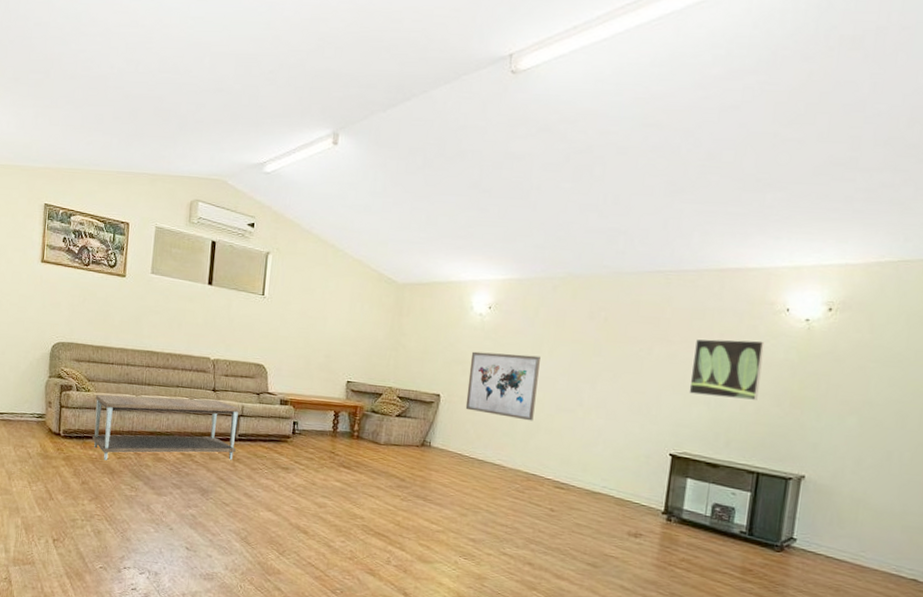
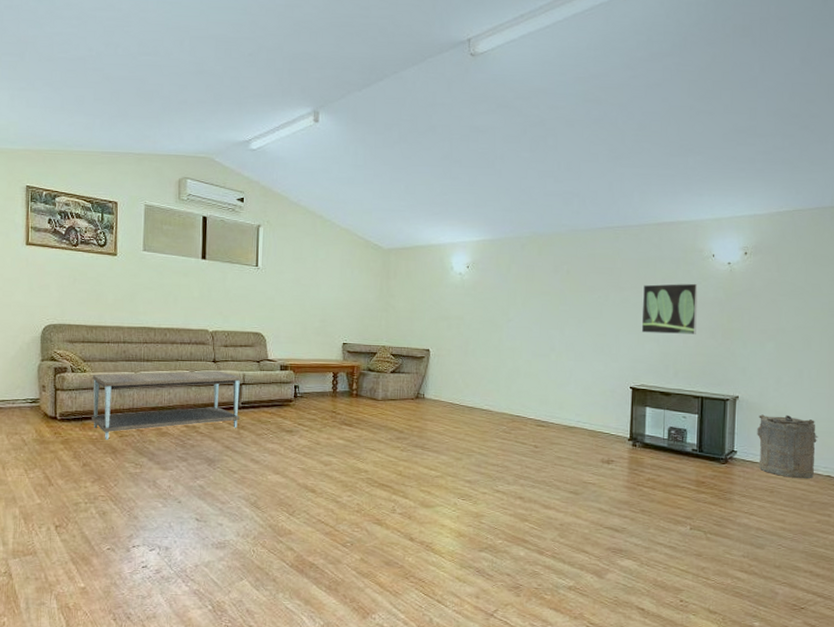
wall art: present [465,351,540,421] -> none [453,307,515,368]
laundry hamper: none [824,499,905,581] -> present [757,414,818,479]

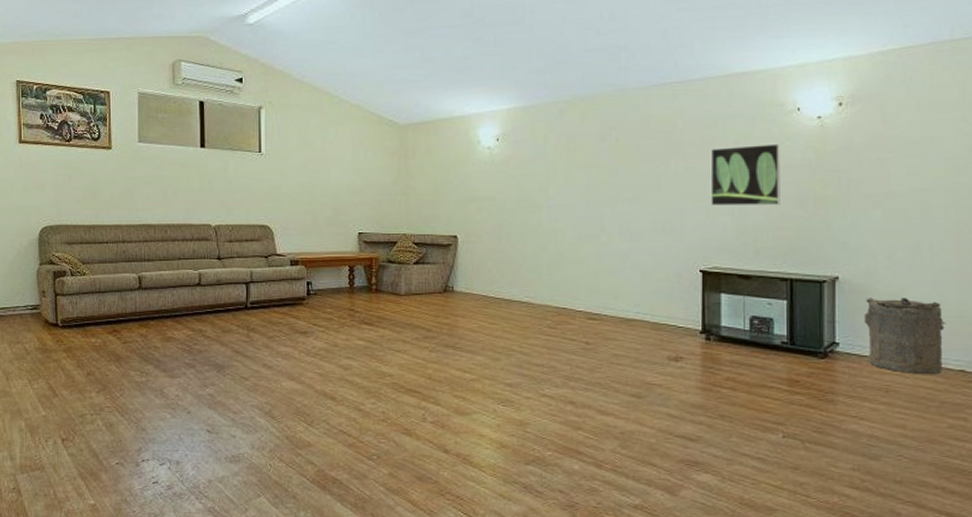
coffee table: present [92,370,241,440] -> none [92,268,249,347]

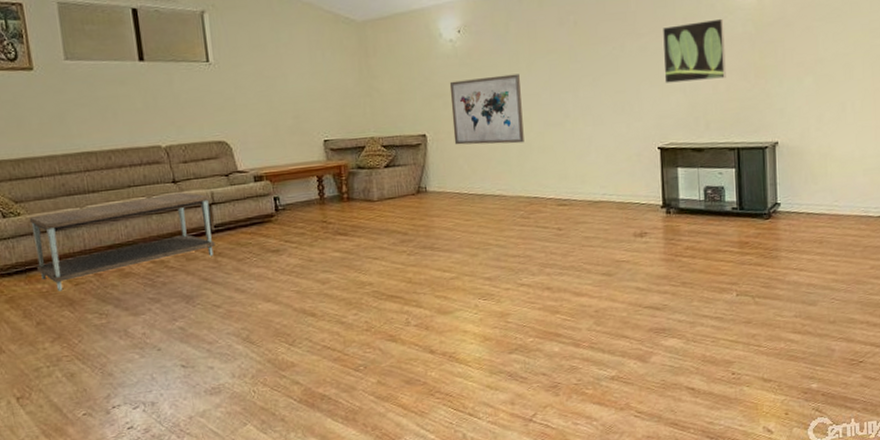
coffee table: none [92,268,249,347] -> present [29,192,215,291]
wall art: none [484,184,556,253] -> present [449,73,524,145]
laundry hamper: present [864,298,946,375] -> none [800,155,867,225]

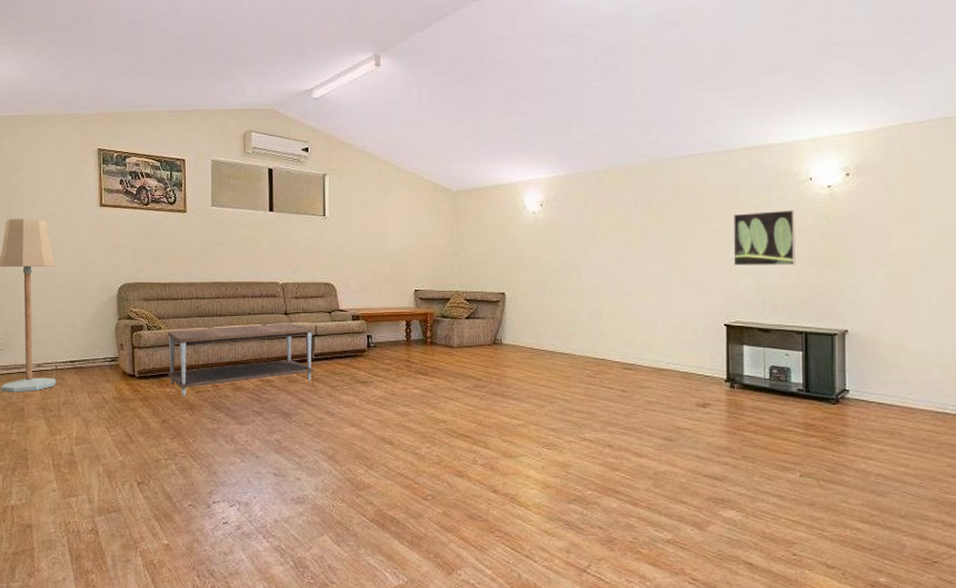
wall art: present [449,73,524,145] -> none [529,246,595,308]

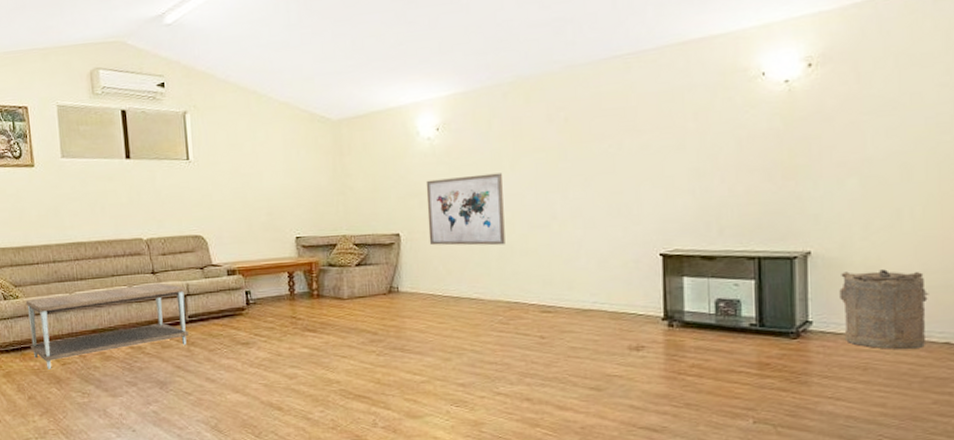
wall art: none [529,246,595,308] -> present [426,173,505,246]
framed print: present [732,210,796,266] -> none [667,112,746,184]
laundry hamper: none [871,349,943,419] -> present [839,269,929,350]

